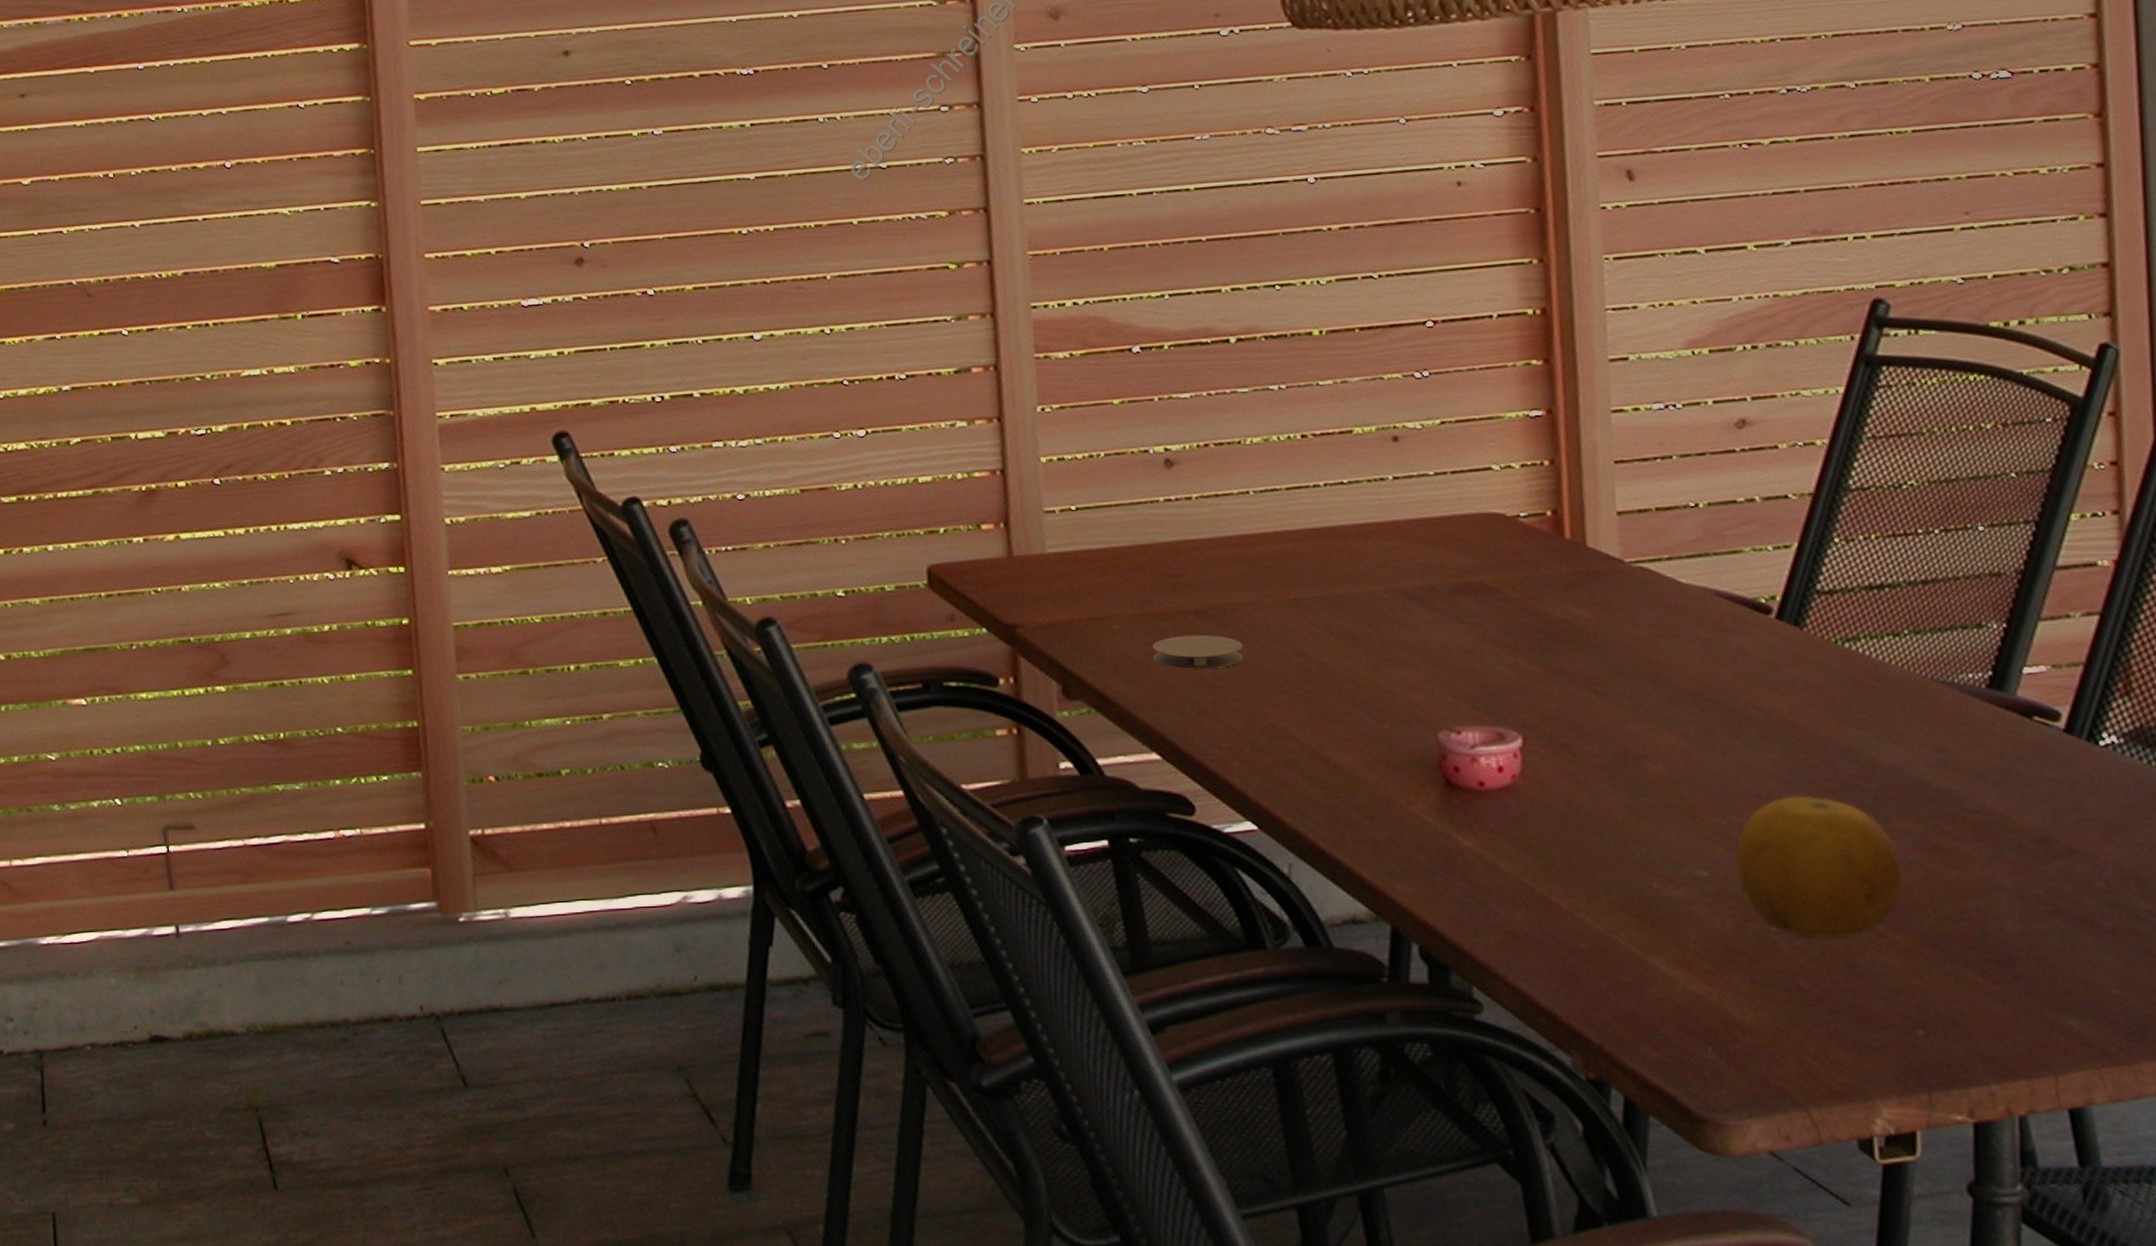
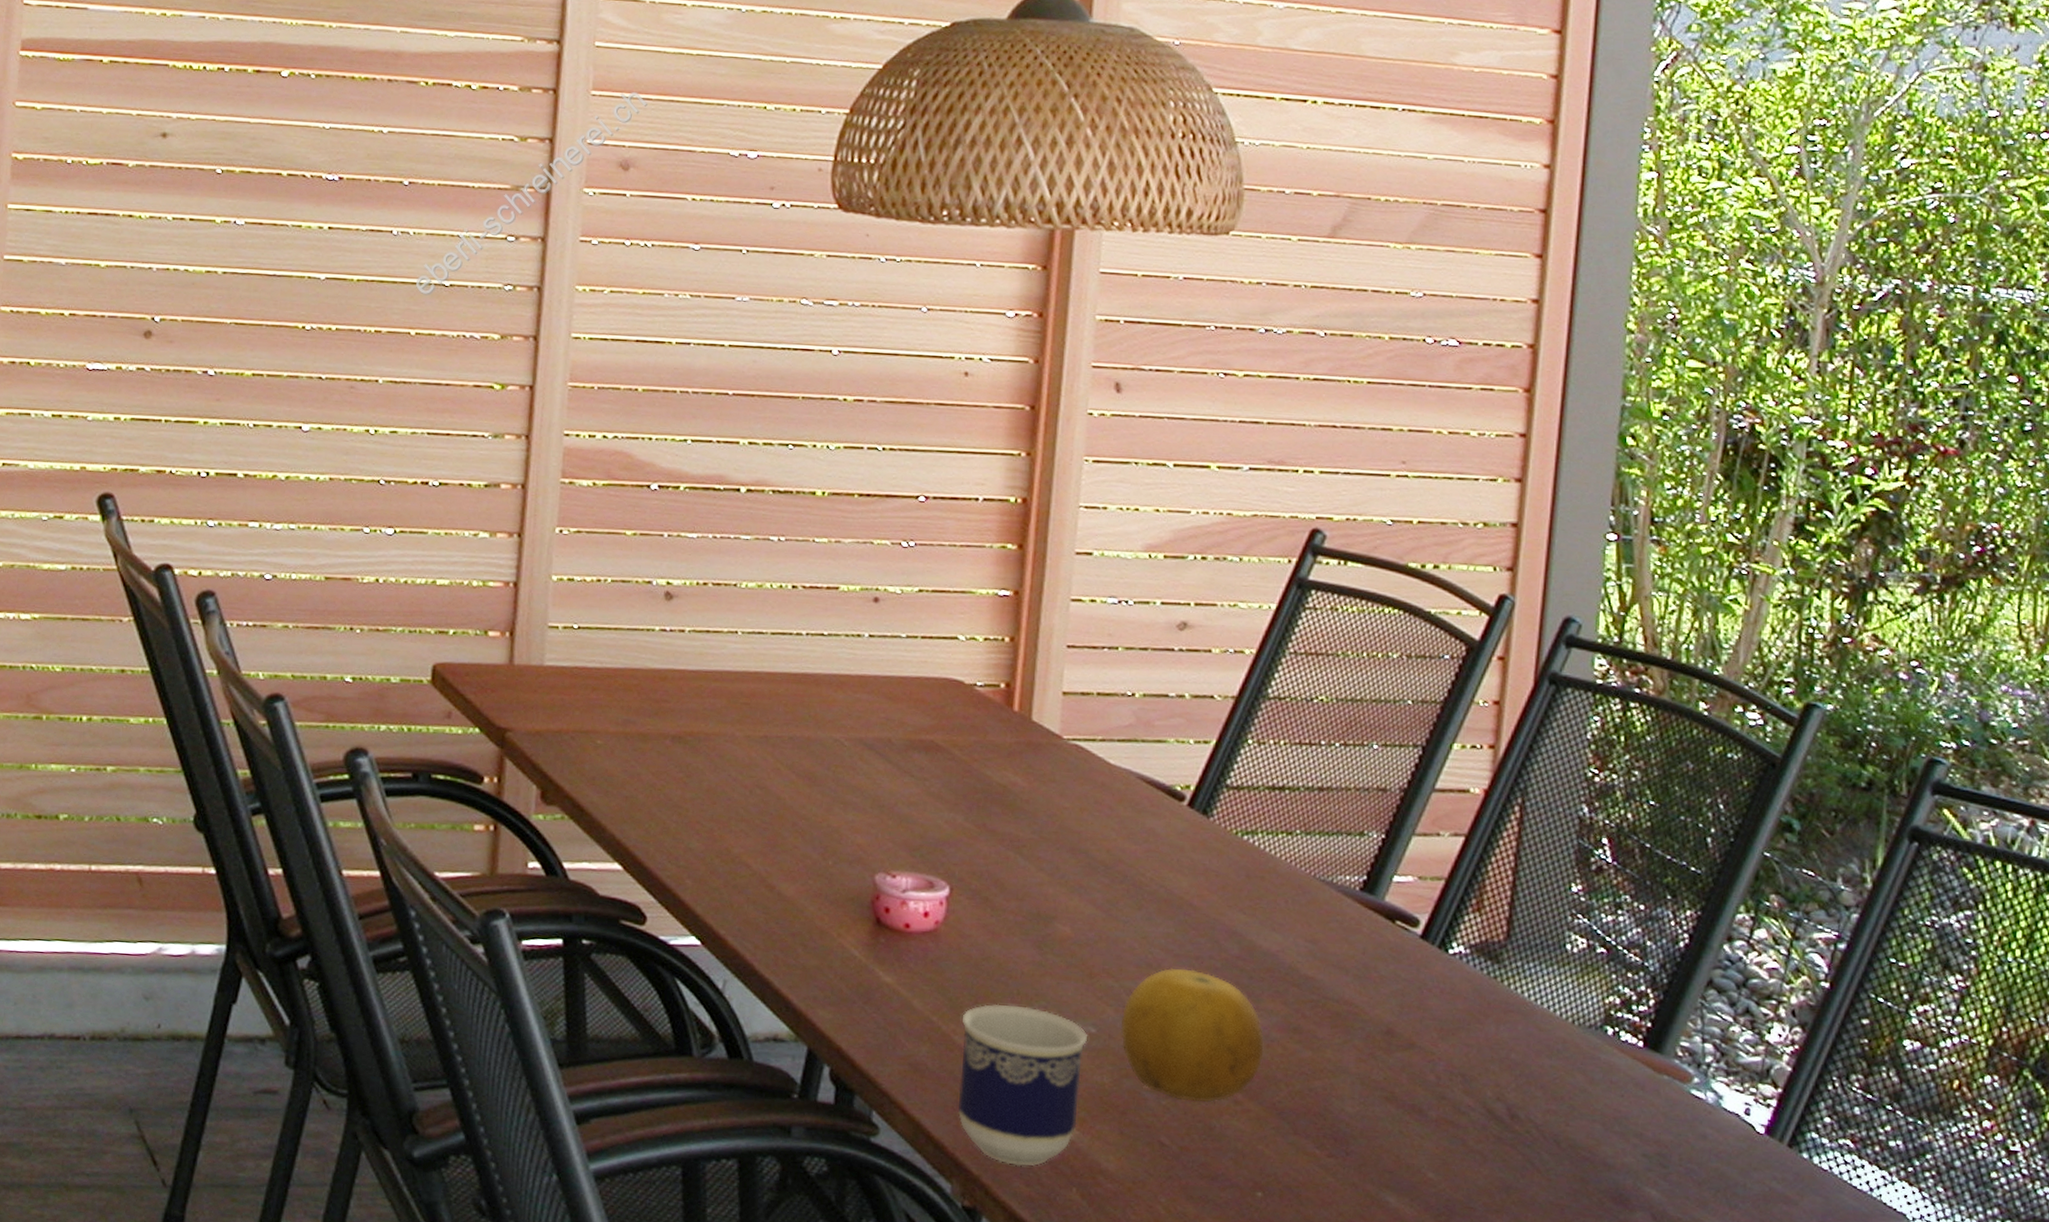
coaster: present [1152,634,1244,670] -> none [628,757,712,792]
cup: none [1557,856,1703,1029] -> present [957,1004,1088,1166]

